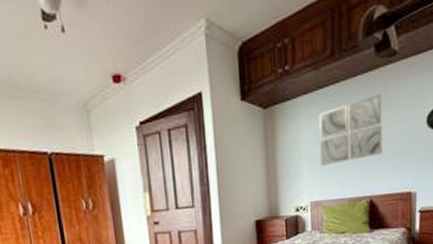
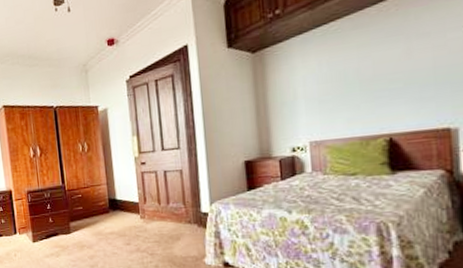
wall art: present [318,94,382,166] -> none [316,23,403,104]

